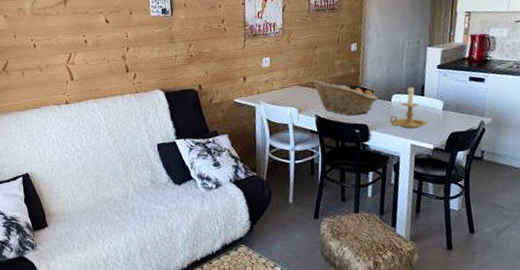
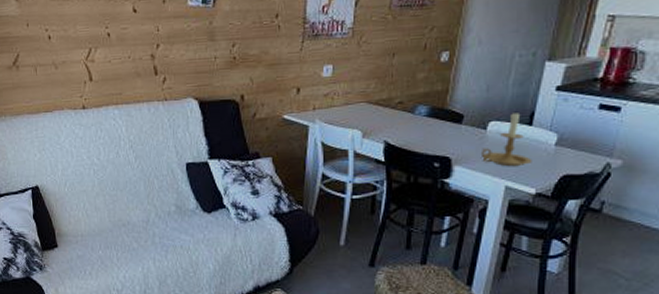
fruit basket: present [311,79,378,116] -> none [384,96,469,145]

